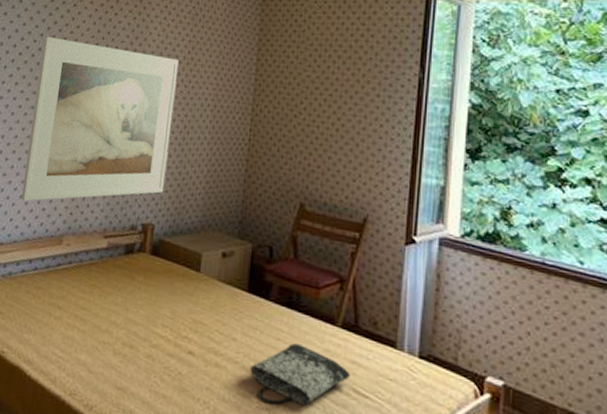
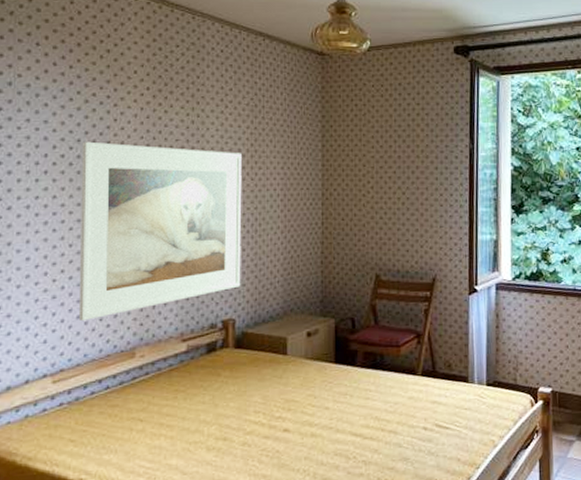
tote bag: present [250,343,350,405] -> none [344,398,432,456]

